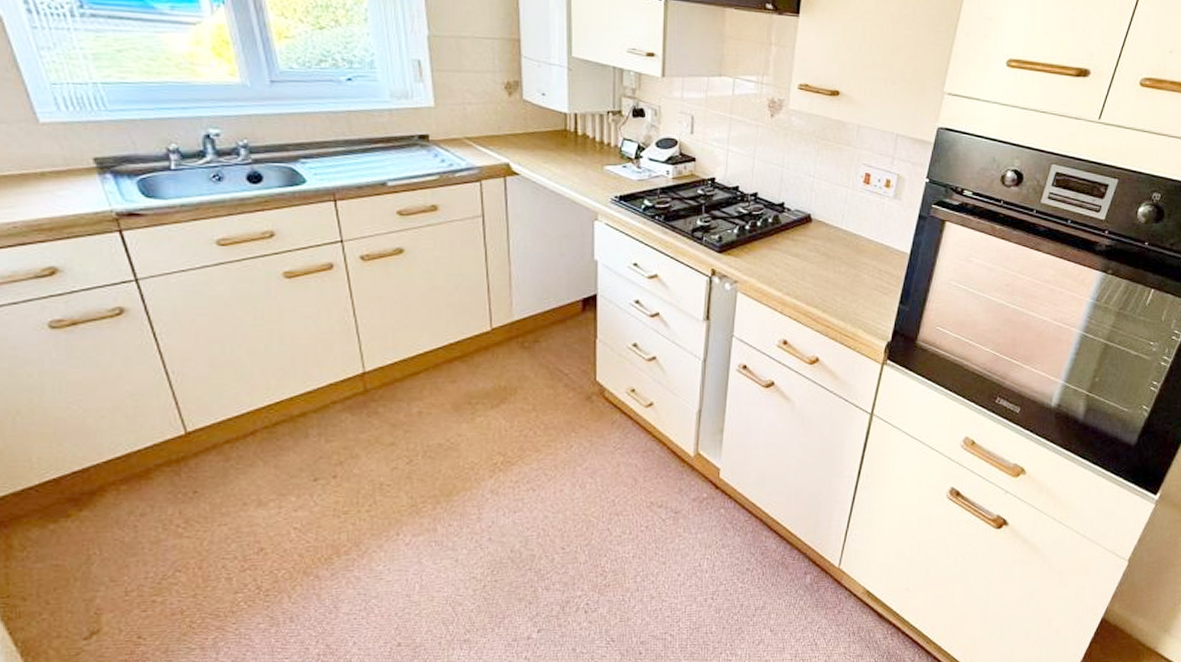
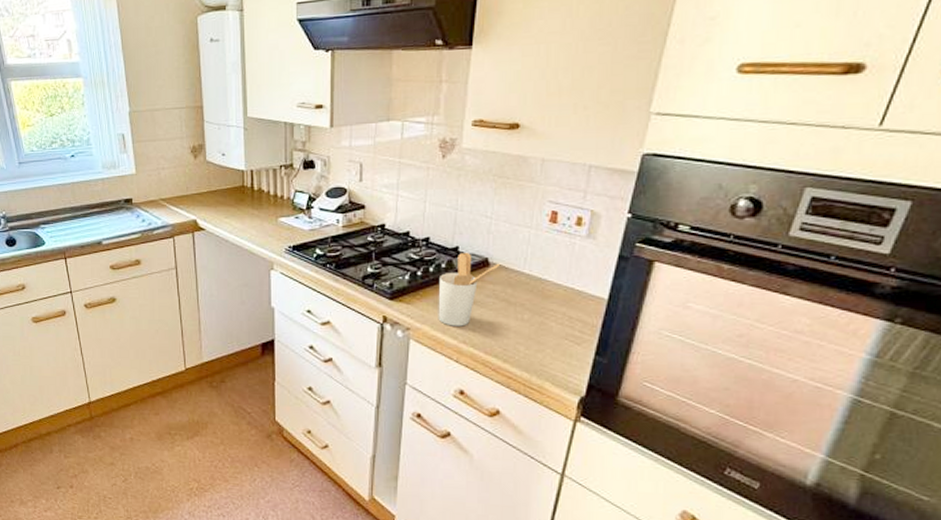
utensil holder: none [764,208,822,279] -> present [438,252,501,327]

